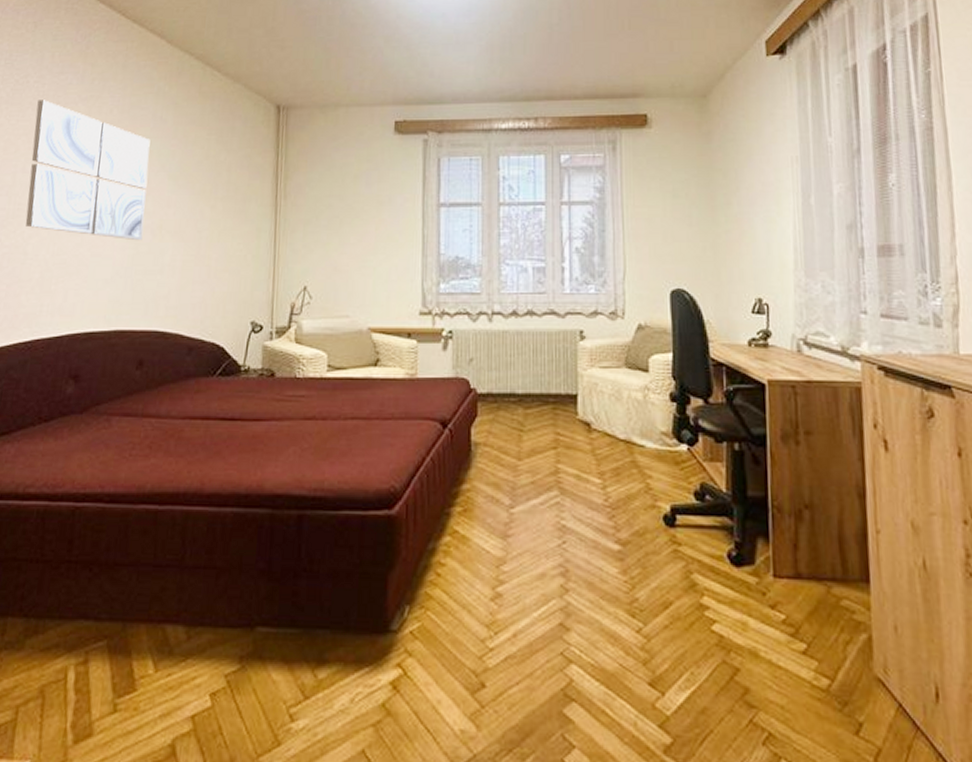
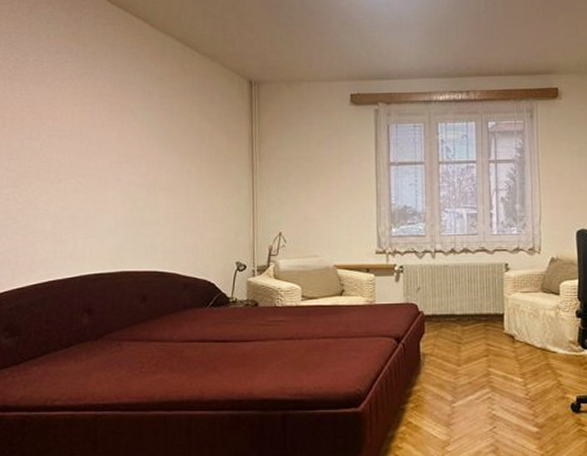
wall art: present [25,100,150,241] -> none [35,76,141,197]

